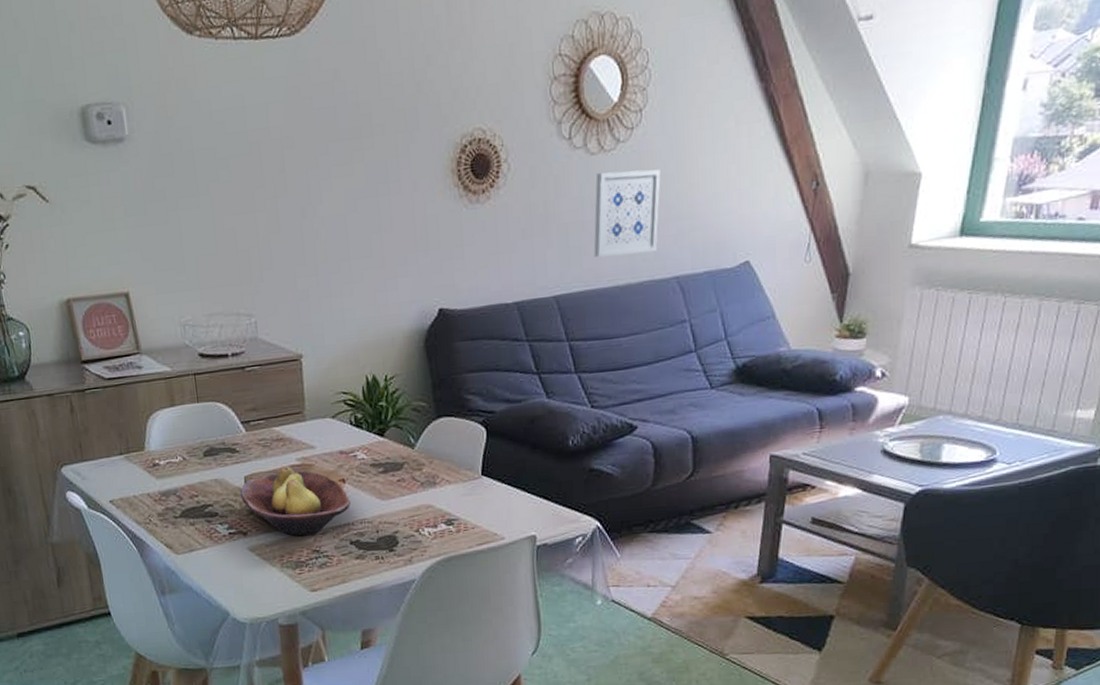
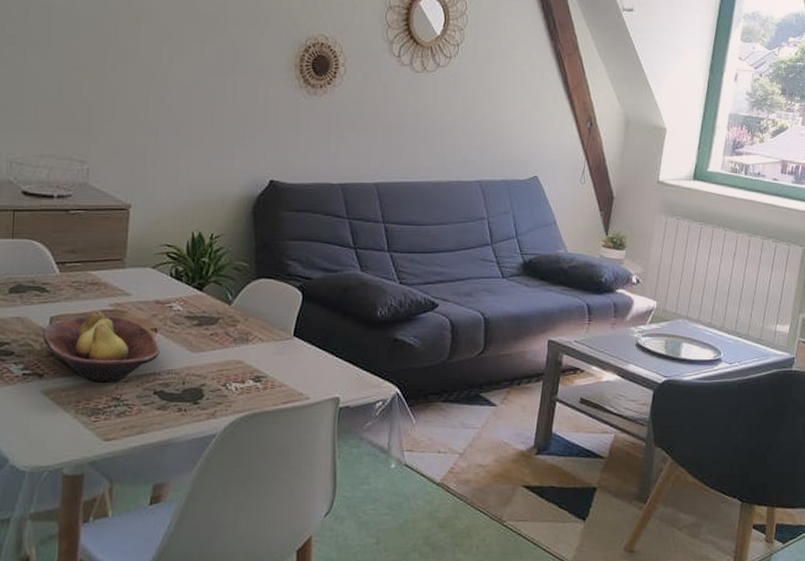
wall art: present [593,169,661,258] -> none [412,87,471,158]

